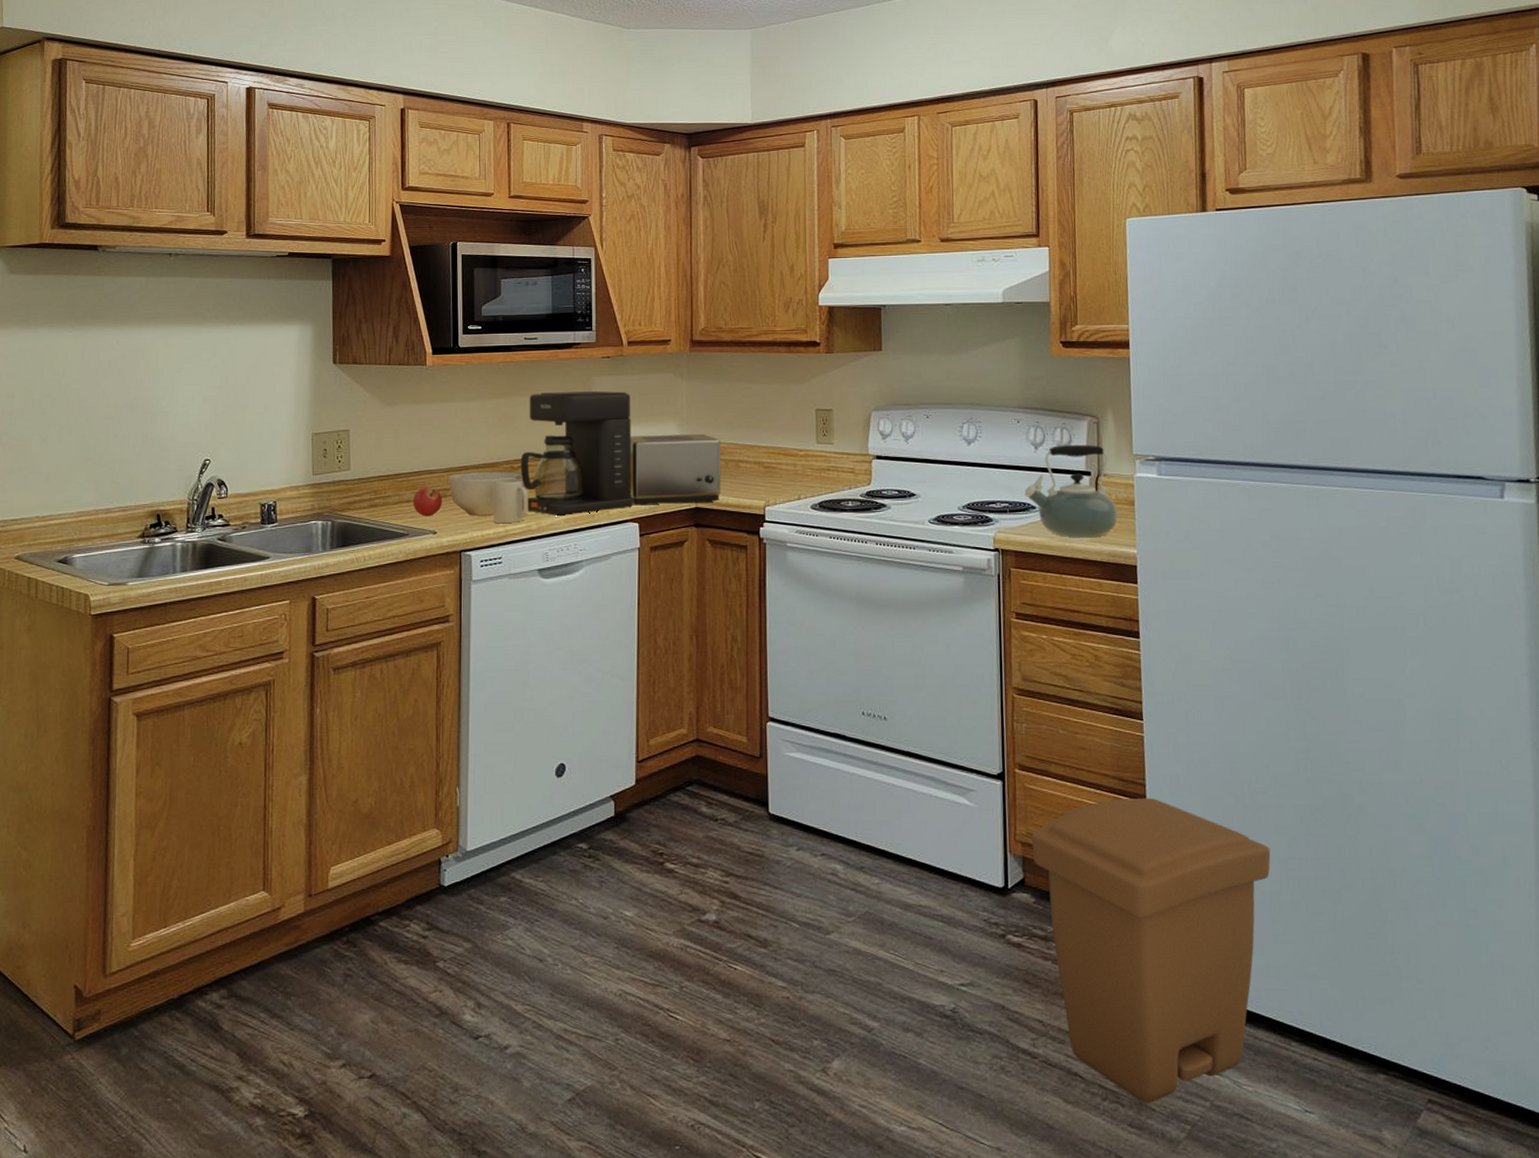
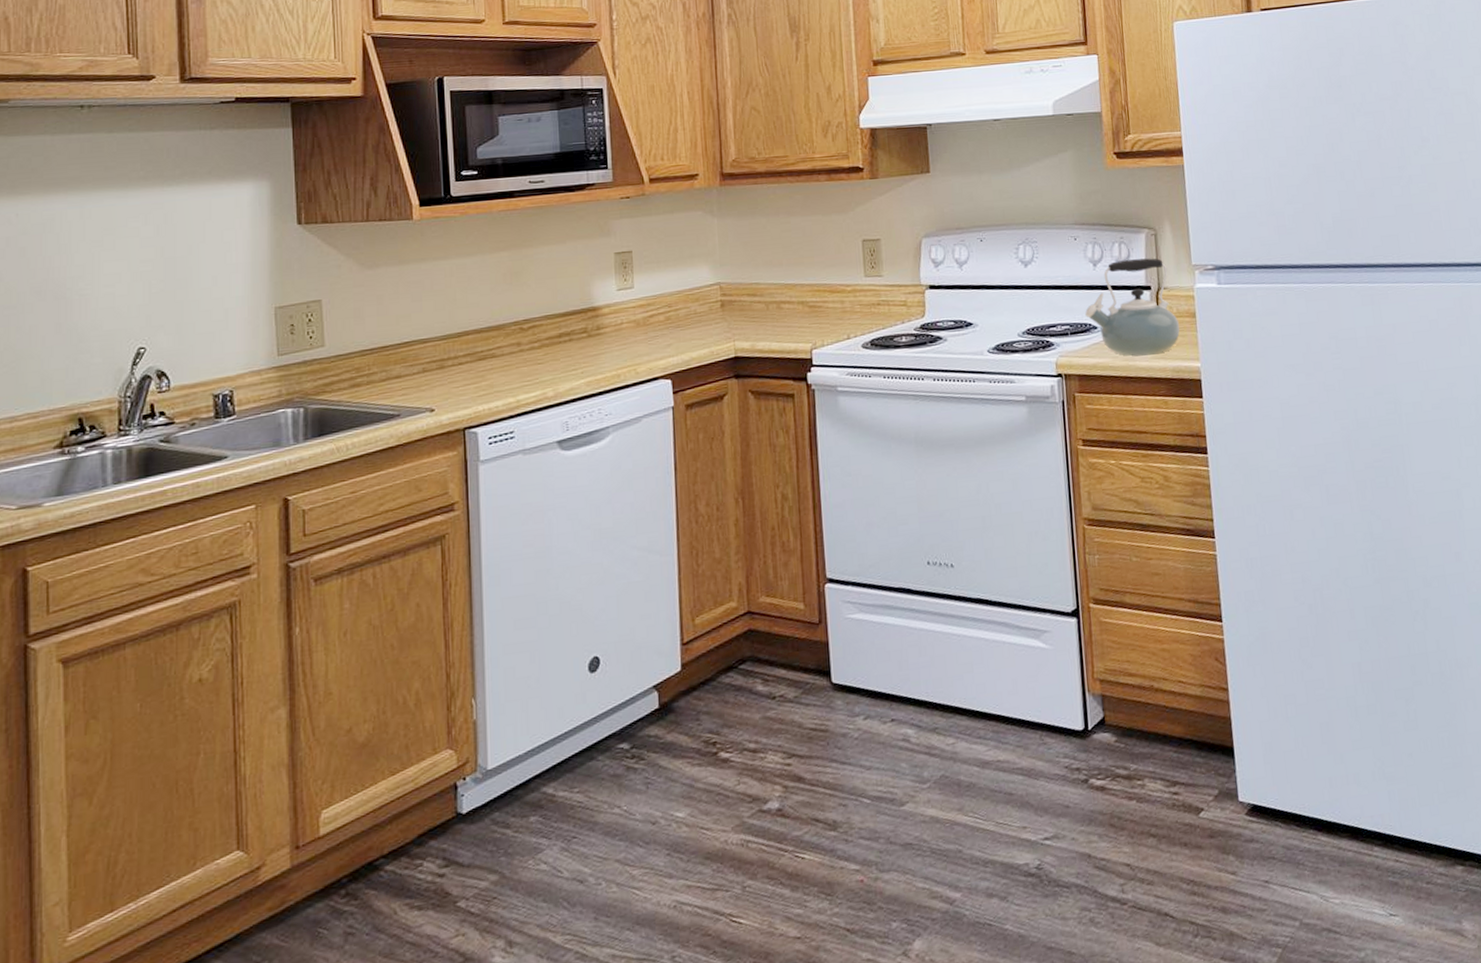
fruit: present [412,488,443,517] -> none [403,359,440,393]
bowl: present [448,471,523,516] -> none [445,333,534,388]
mug: present [493,478,528,524] -> none [499,340,543,394]
coffee maker: present [520,390,633,517] -> none [530,234,664,380]
toaster: present [630,433,721,506] -> none [657,275,763,360]
trash can: present [1031,797,1271,1103] -> none [1109,617,1345,933]

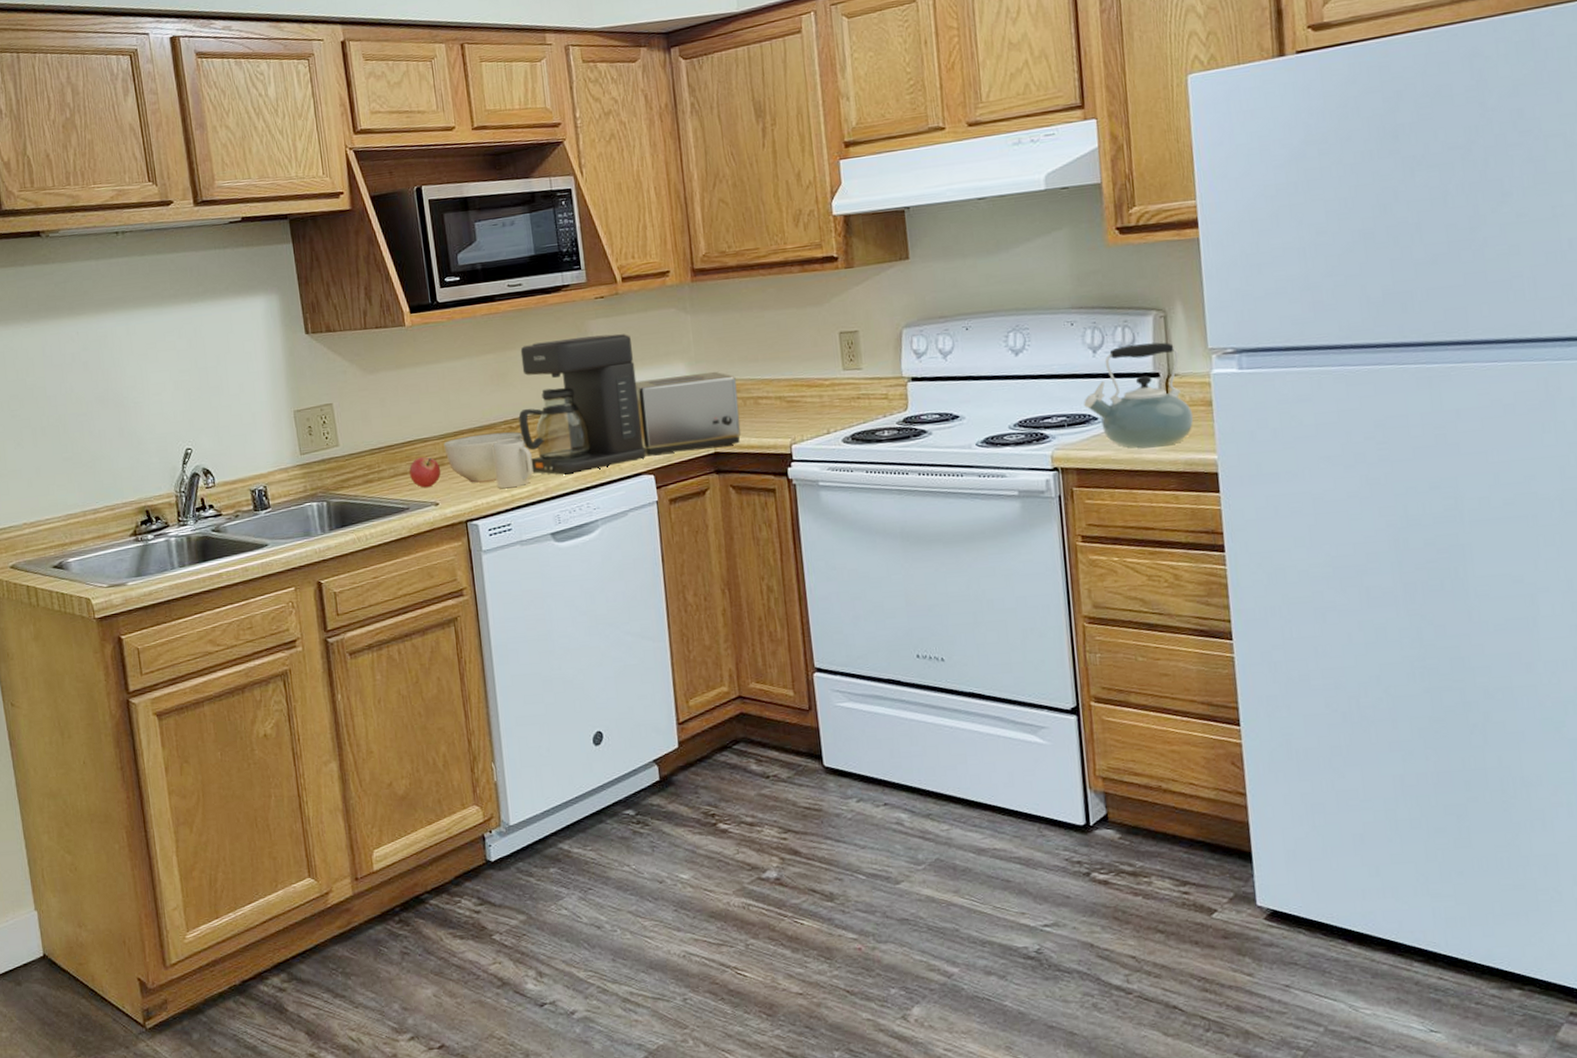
fruit: none [403,359,440,393] -> present [409,457,441,488]
bowl: none [445,333,534,388] -> present [443,431,523,483]
mug: none [499,340,543,394] -> present [492,438,534,489]
coffee maker: none [530,234,664,380] -> present [518,333,646,476]
toaster: none [657,275,763,360] -> present [635,371,742,456]

